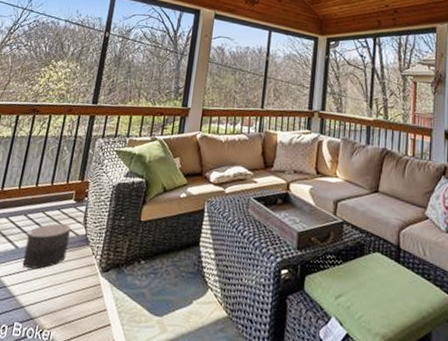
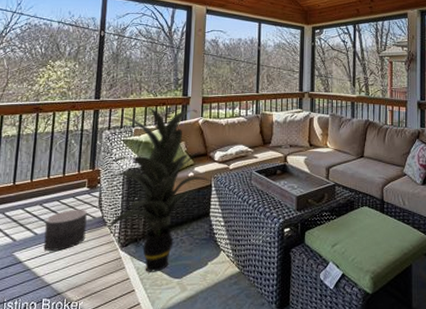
indoor plant: none [91,113,207,306] -> present [107,105,214,272]

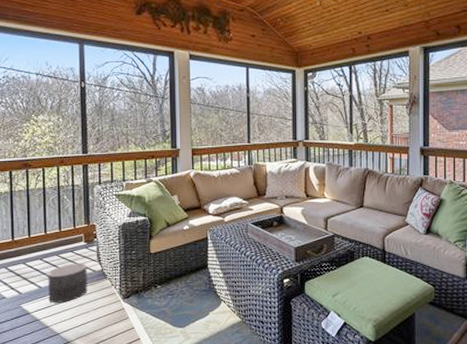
indoor plant: present [107,105,214,272] -> none [103,158,210,322]

